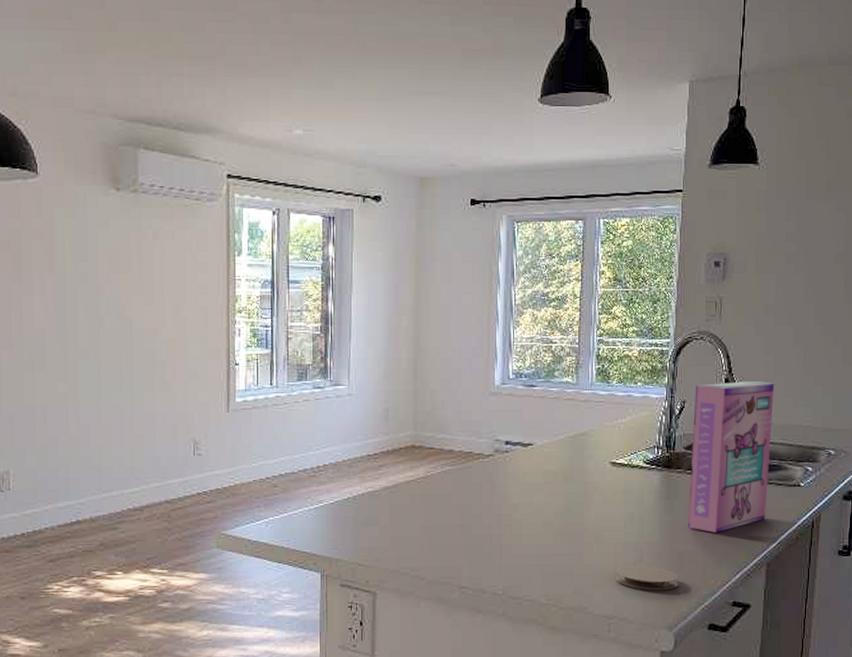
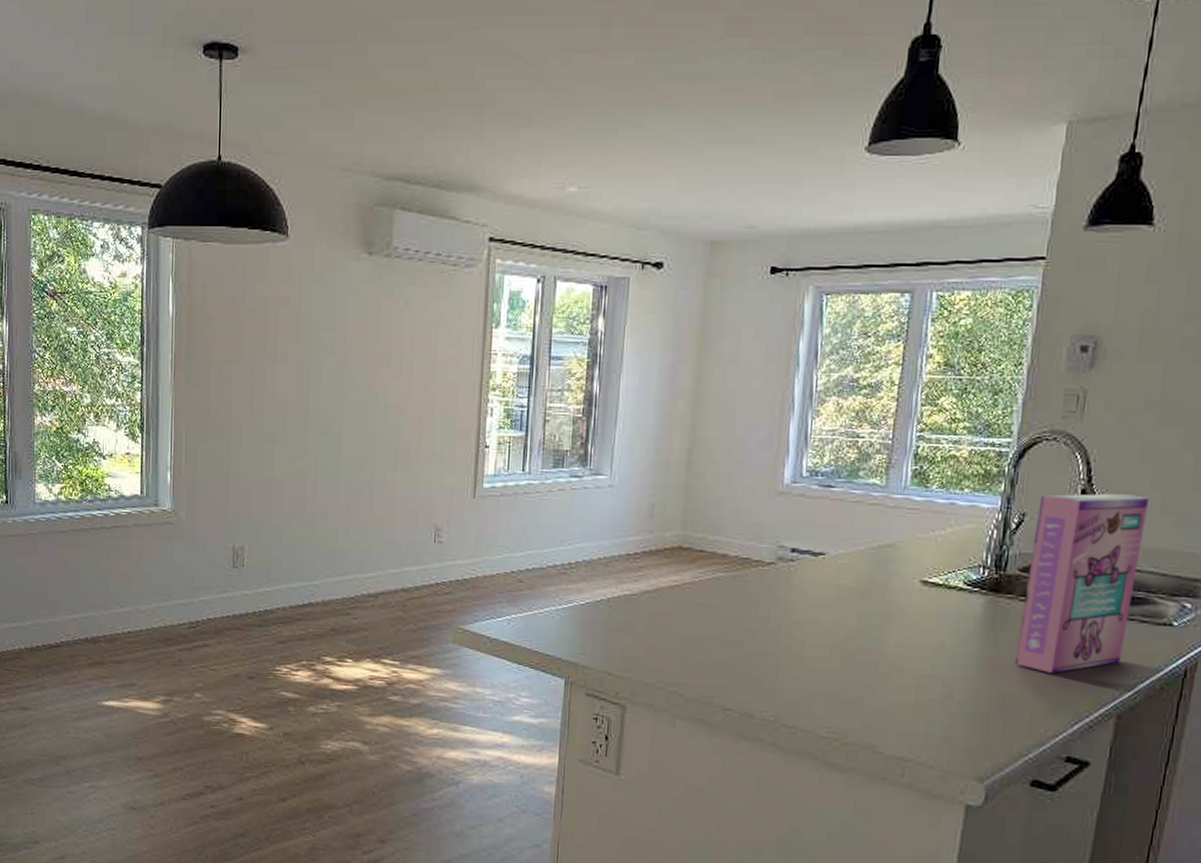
coaster: present [615,565,679,591] -> none [914,701,998,736]

